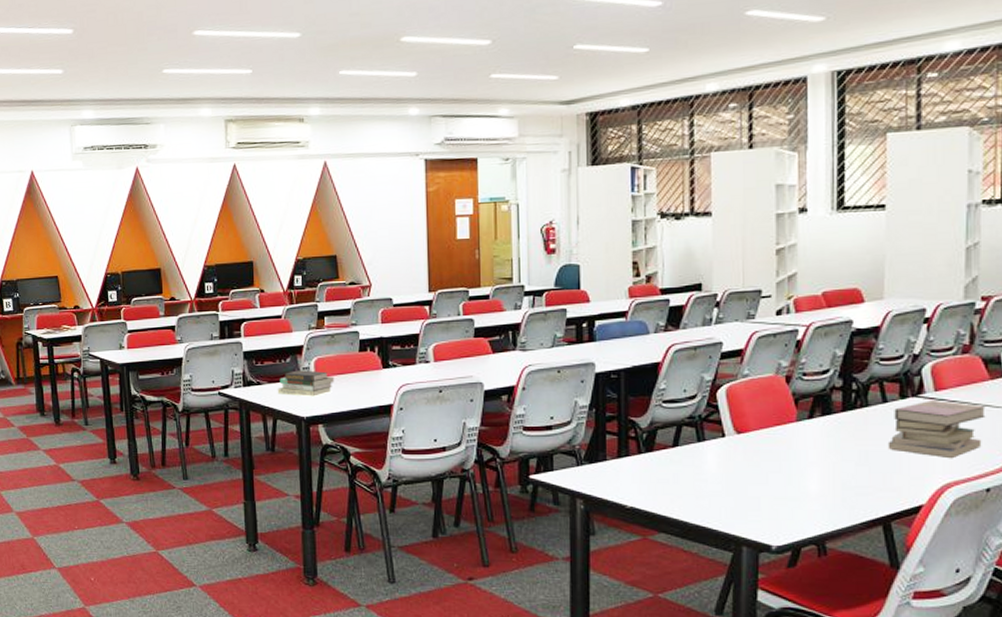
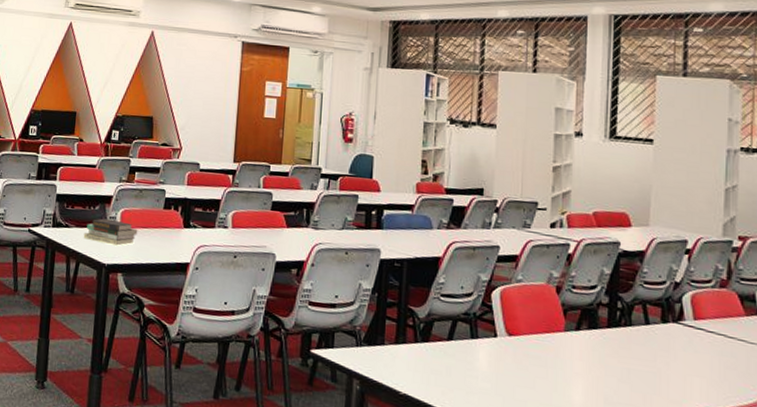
books: present [887,399,986,458] -> none [648,327,741,387]

